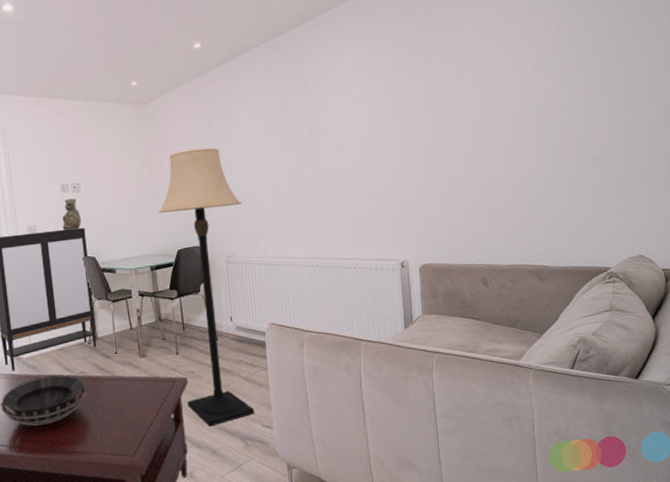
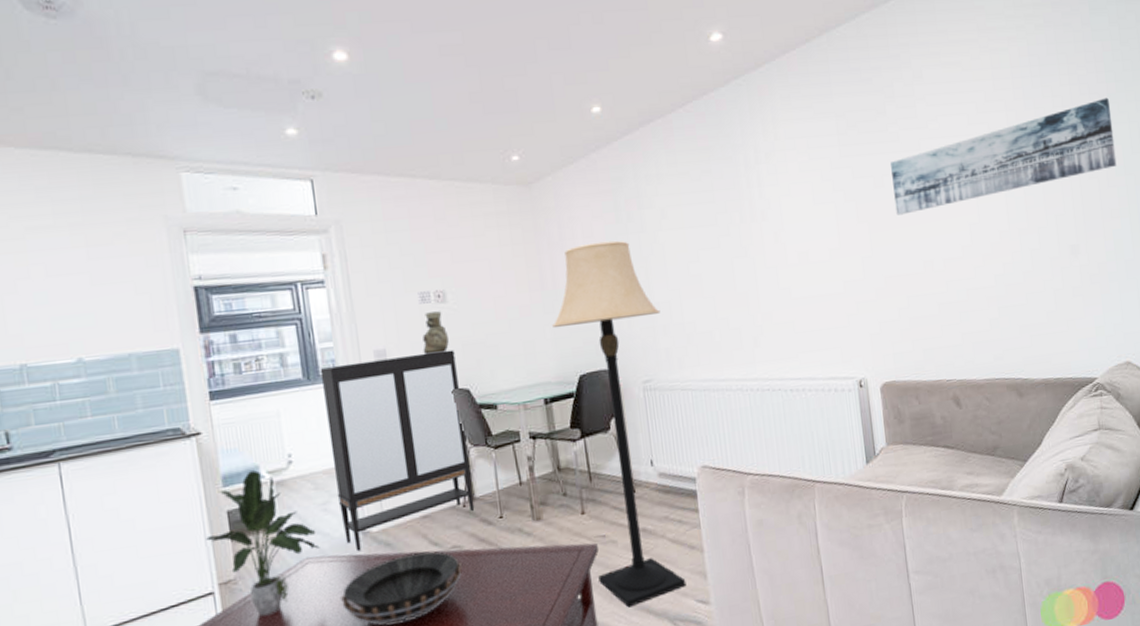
wall art: none [436,30,640,130] -> present [891,97,1117,215]

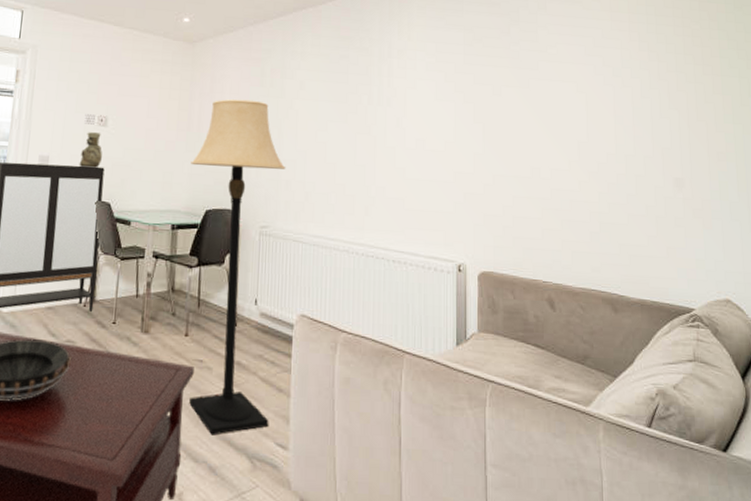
wall art: present [891,97,1117,215] -> none [510,52,726,123]

